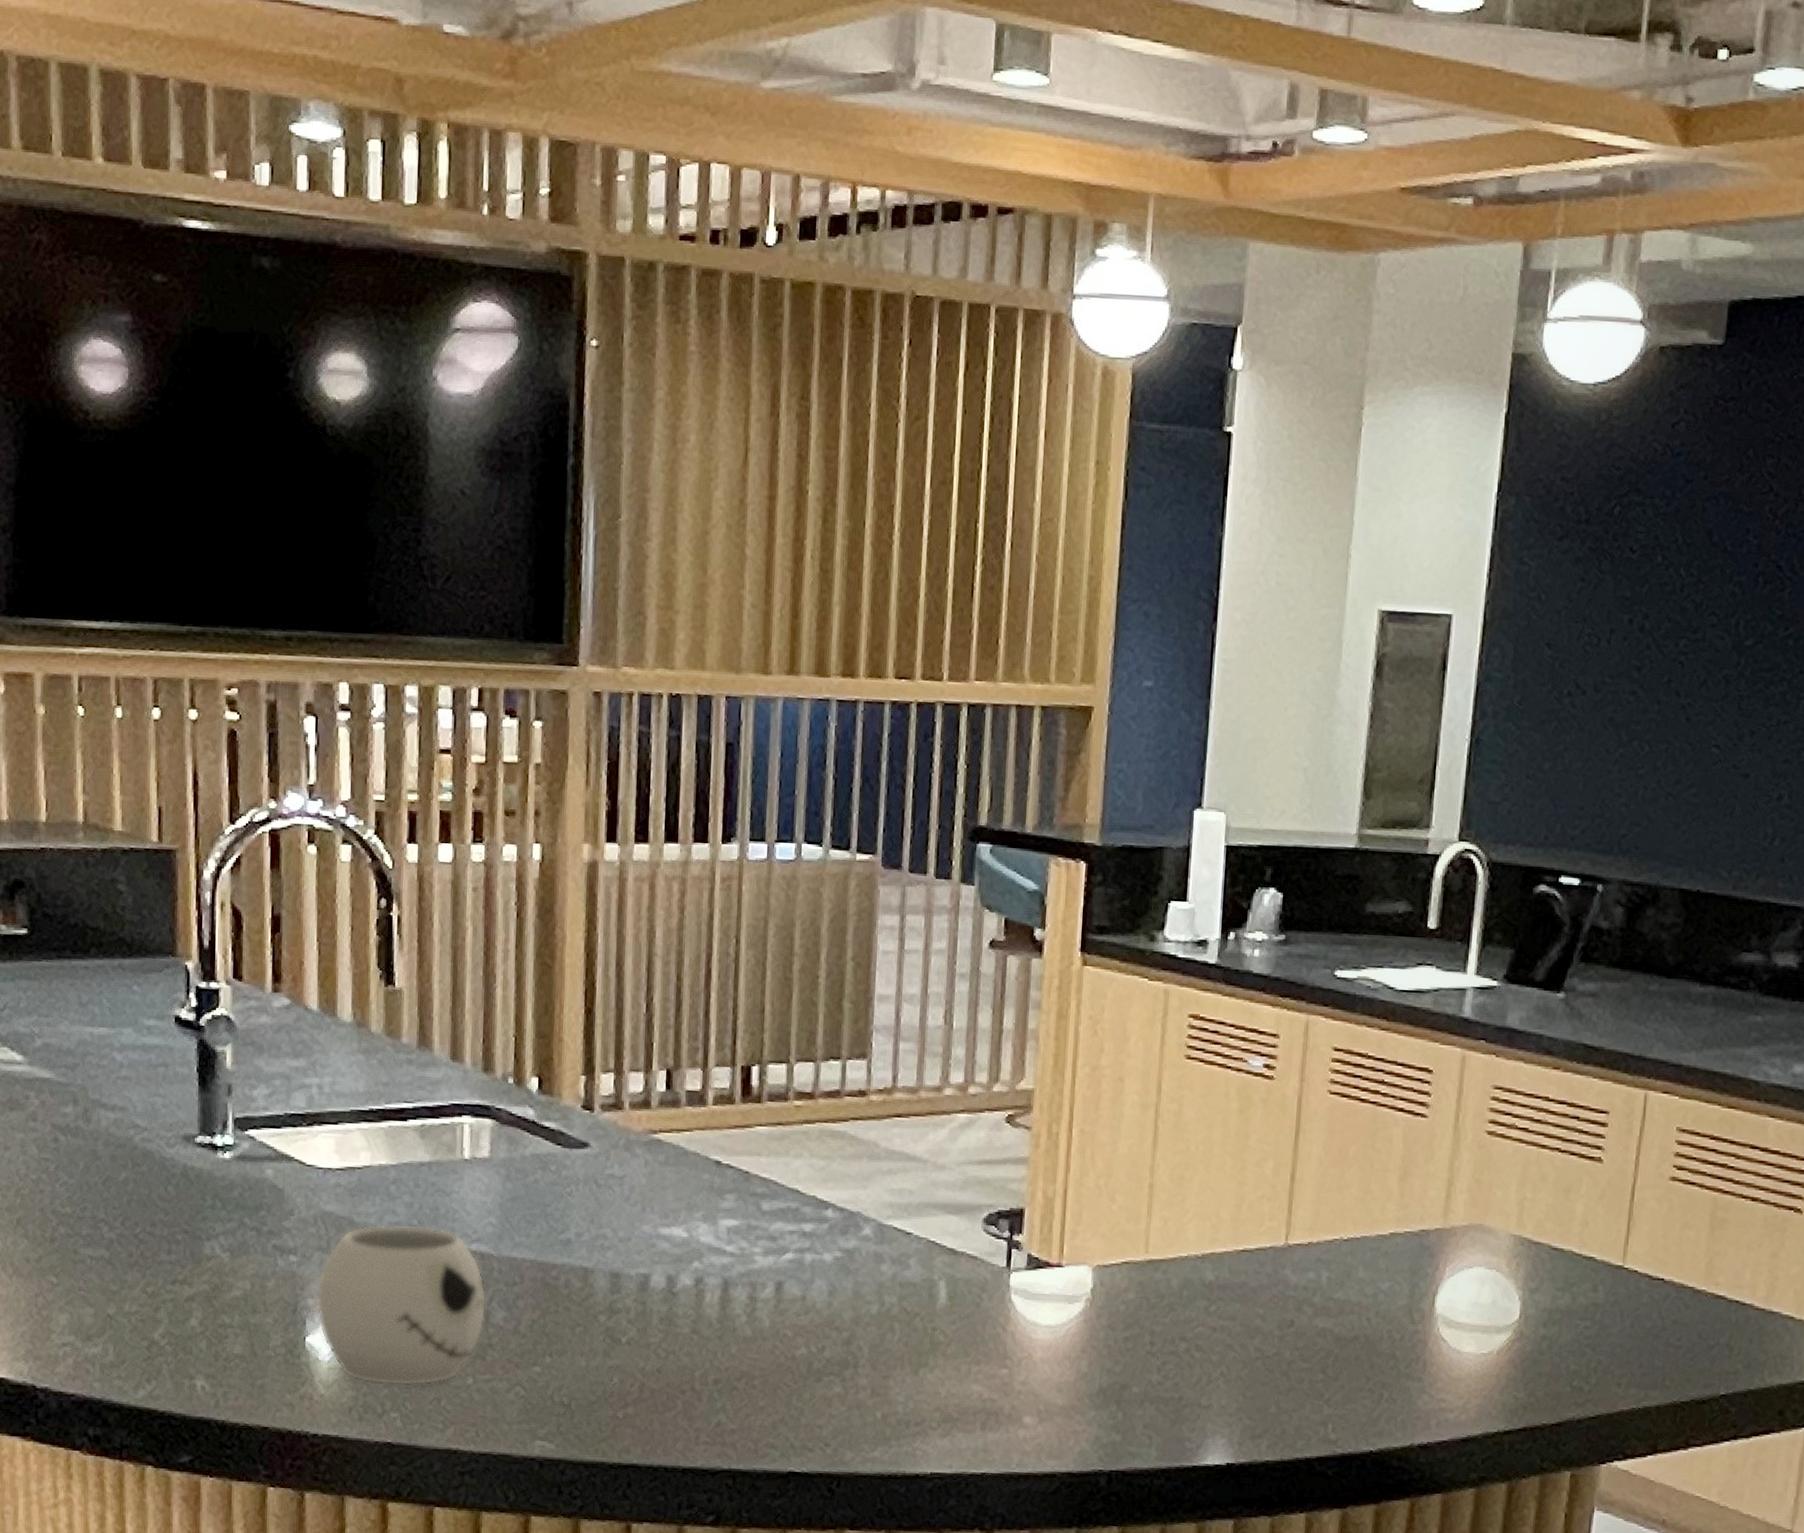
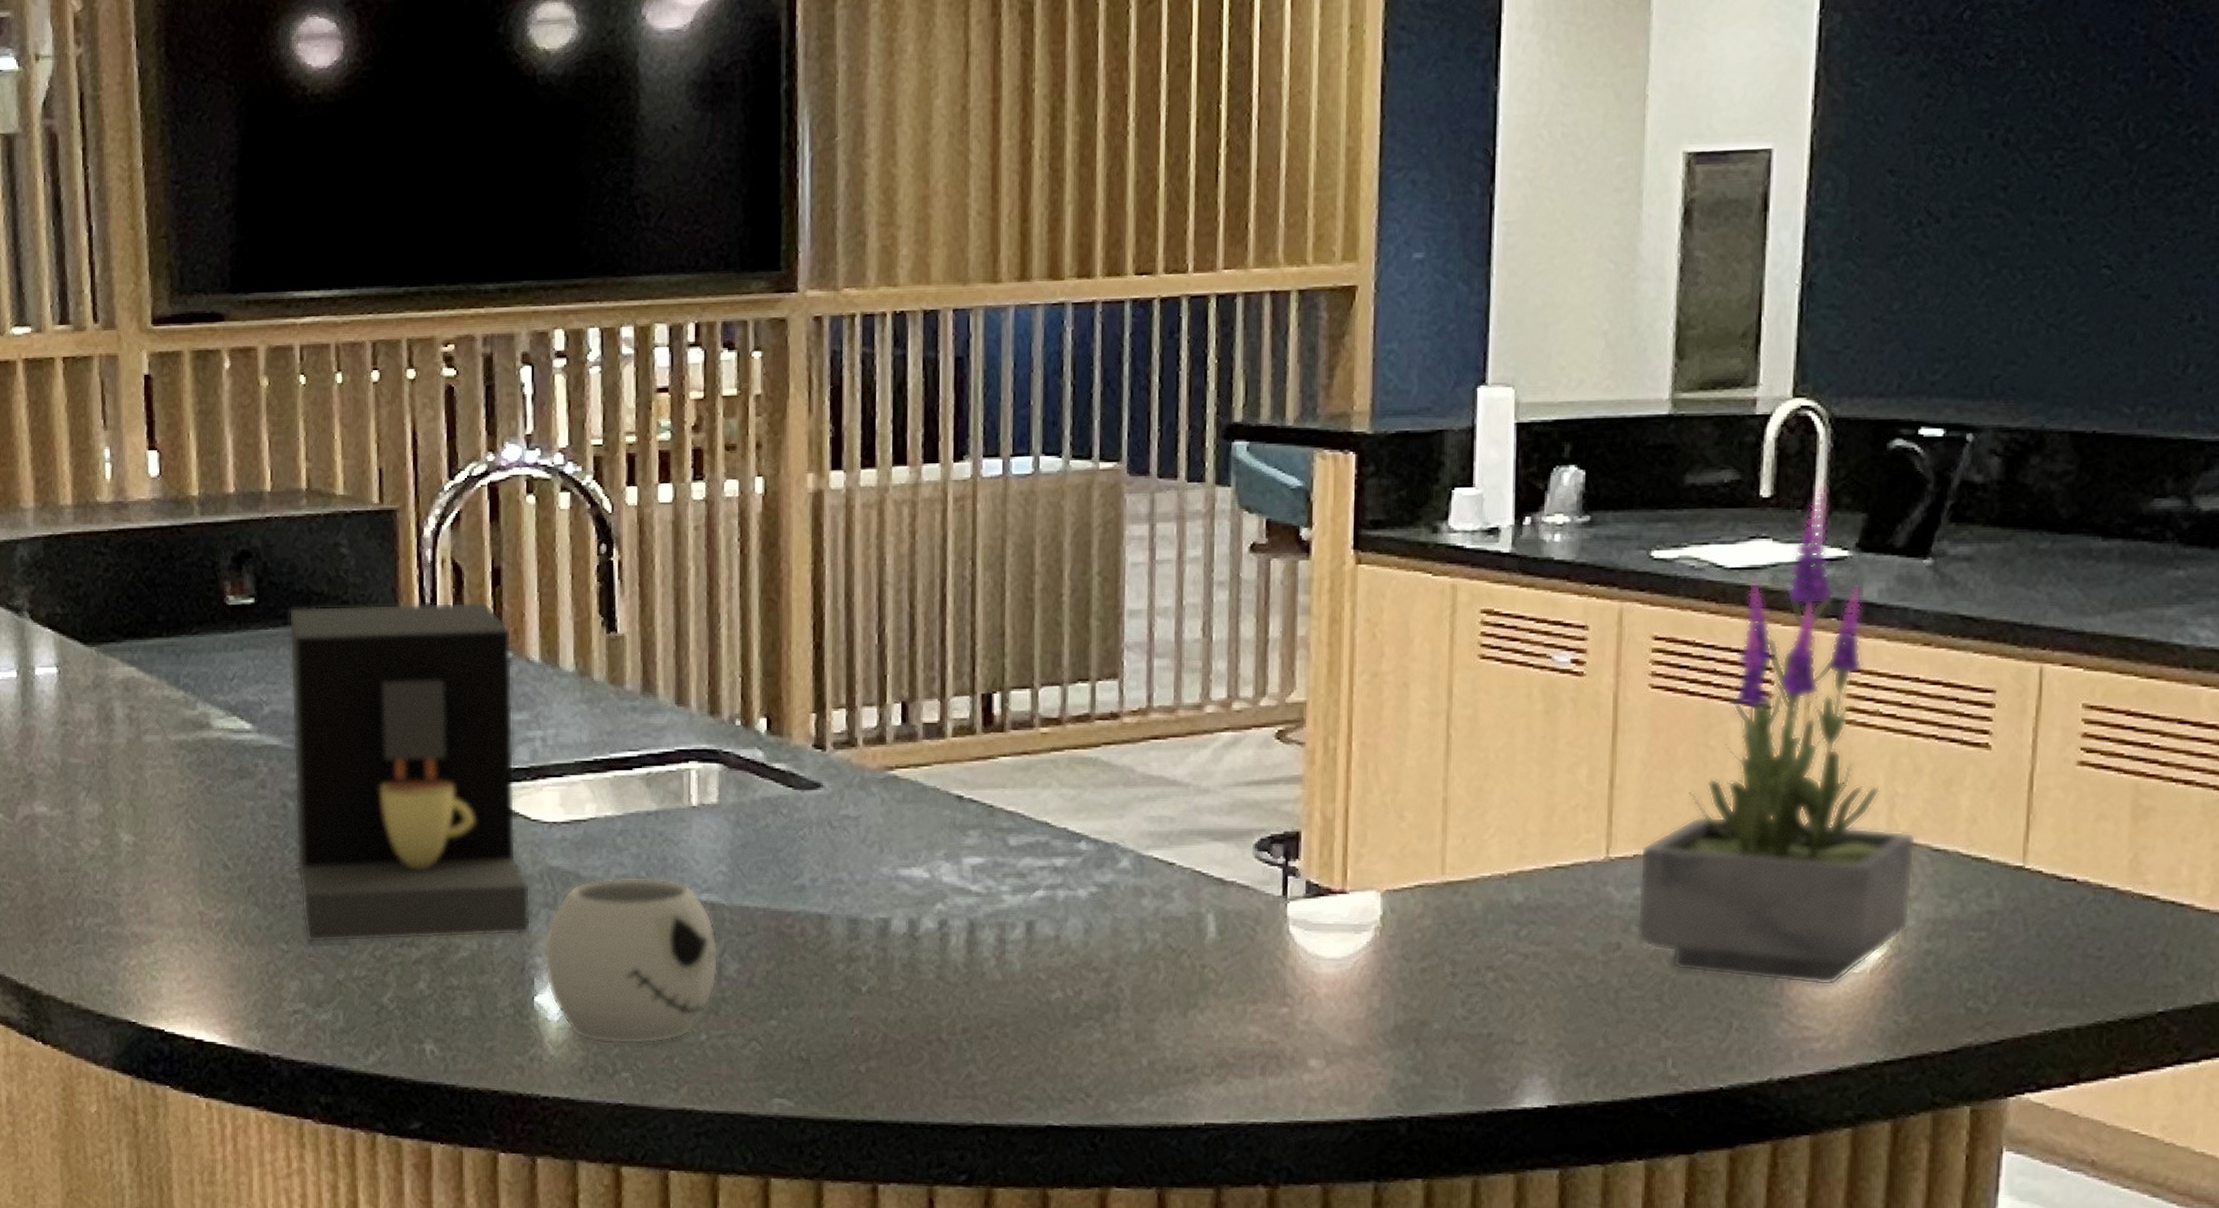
coffee maker: none [63,941,304,1277] -> present [289,602,531,943]
potted plant: none [1308,922,1540,1364] -> present [1637,486,1917,986]

